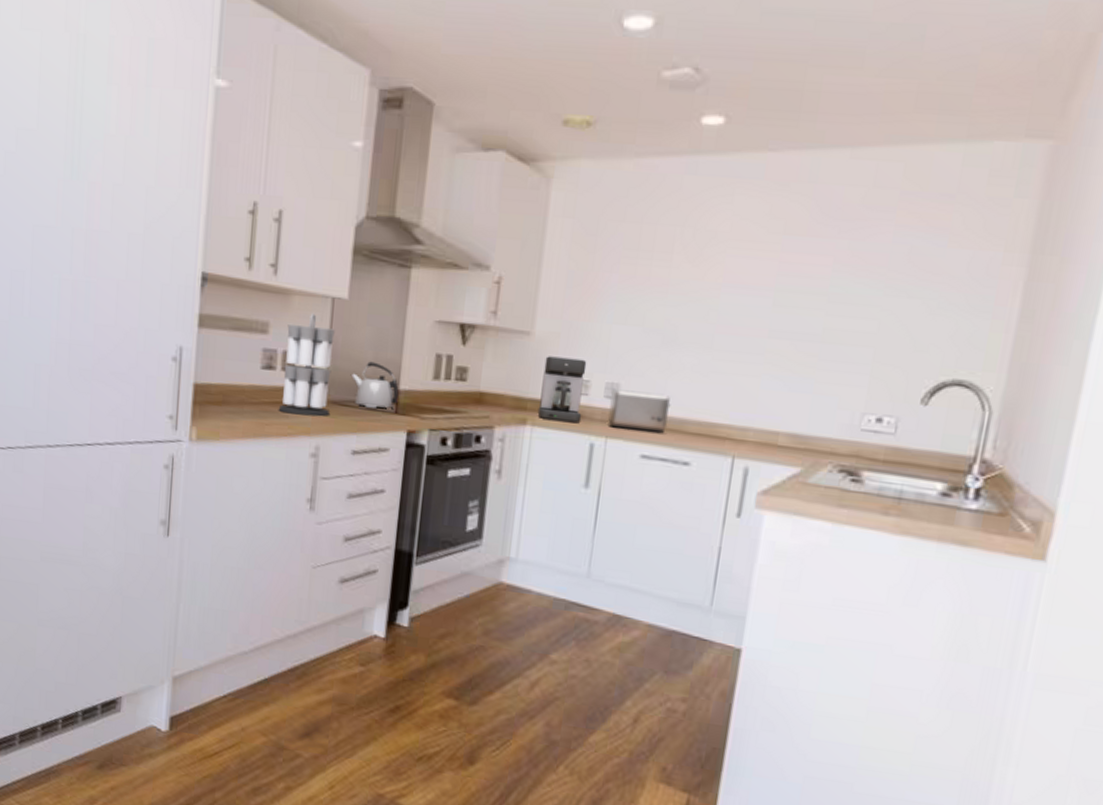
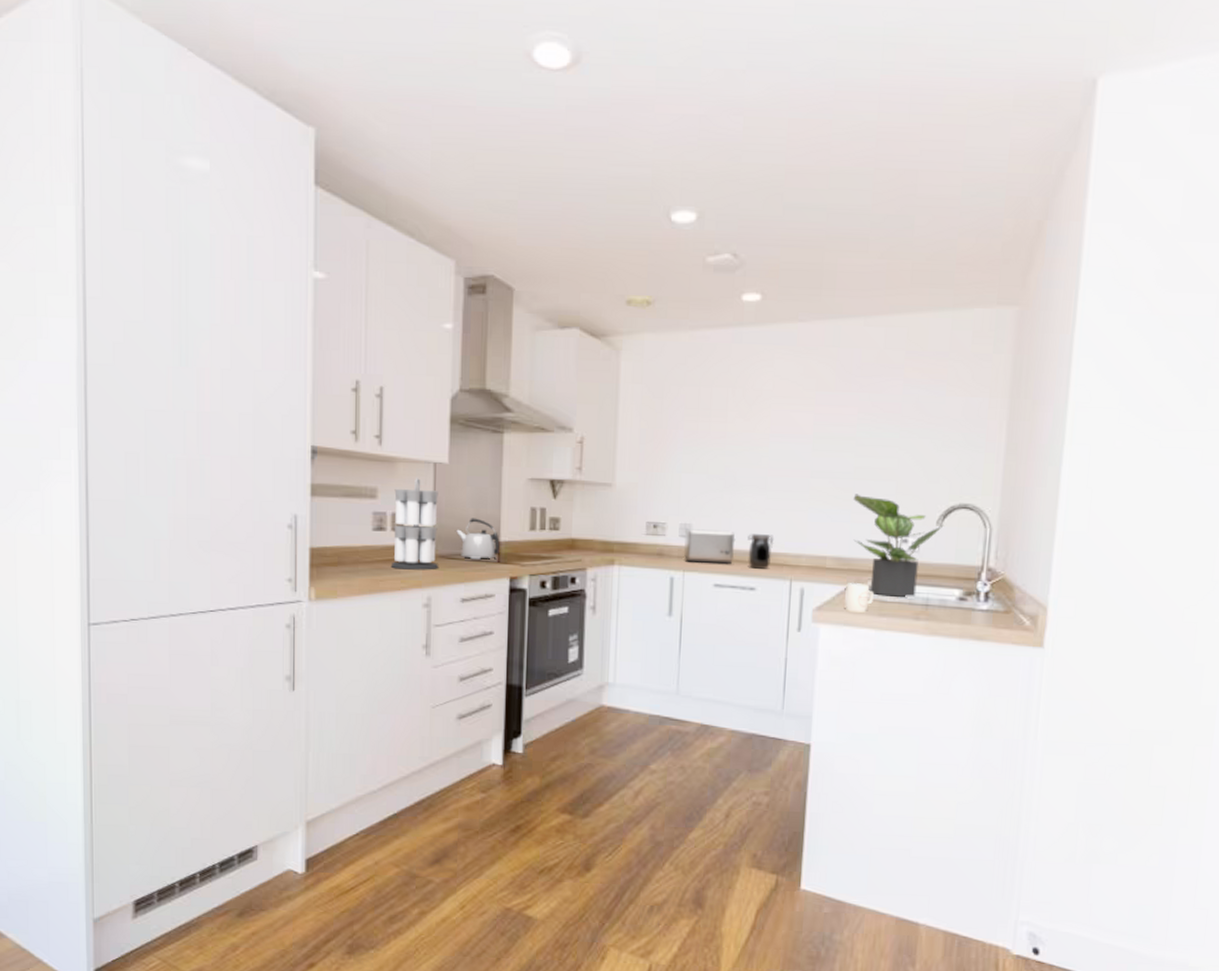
coffee maker: present [537,356,587,423] -> none [623,504,662,561]
jar: none [683,399,718,442] -> present [748,534,774,569]
mug: none [796,465,834,503] -> present [844,583,874,614]
potted plant: none [814,360,931,488] -> present [853,494,944,598]

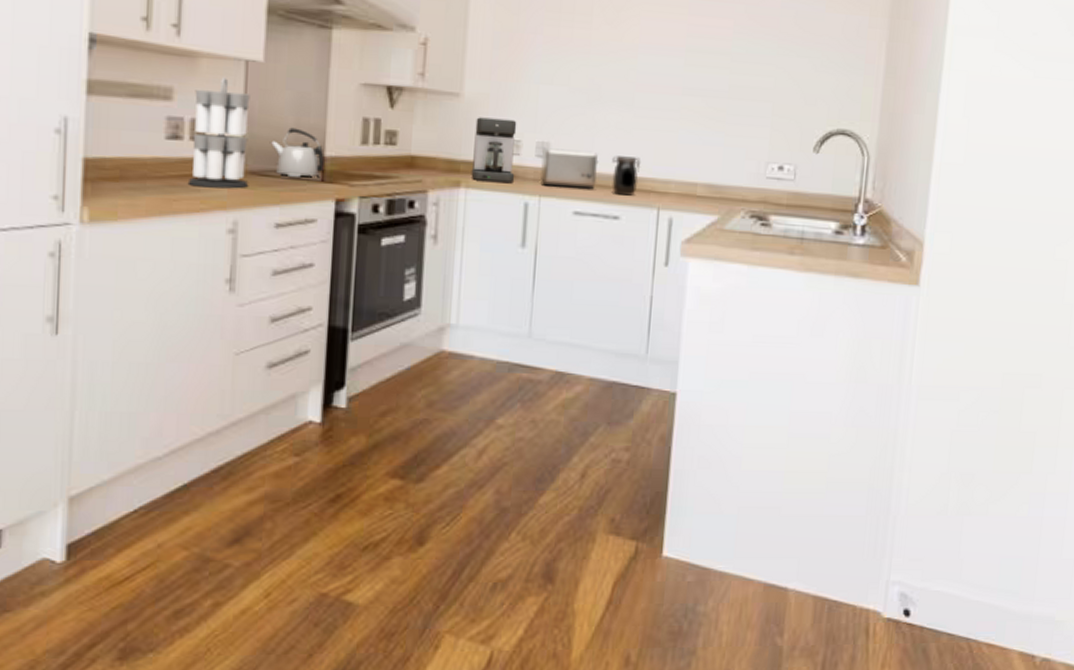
coffee maker: none [623,504,662,561] -> present [471,117,517,184]
mug: present [844,583,874,614] -> none [715,213,747,247]
potted plant: present [853,494,944,598] -> none [726,114,821,230]

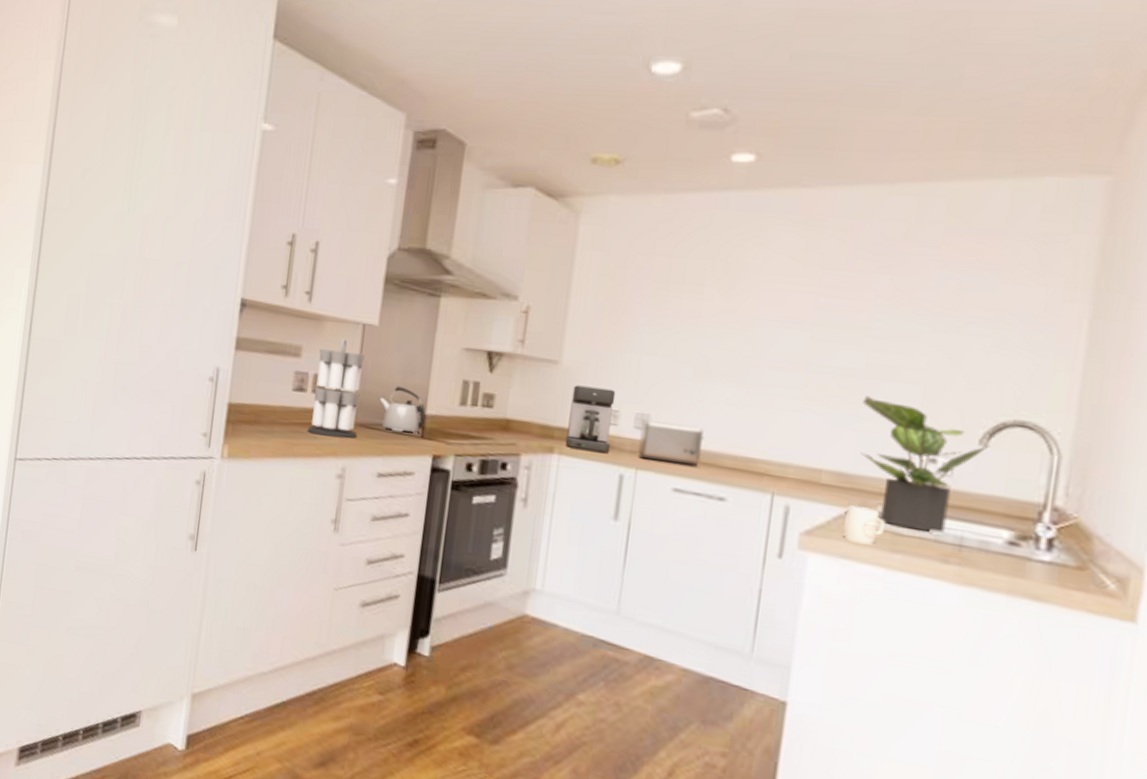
jar: present [611,156,641,196] -> none [718,433,754,477]
mug: none [715,213,747,247] -> present [843,505,885,547]
potted plant: none [726,114,821,230] -> present [860,396,990,534]

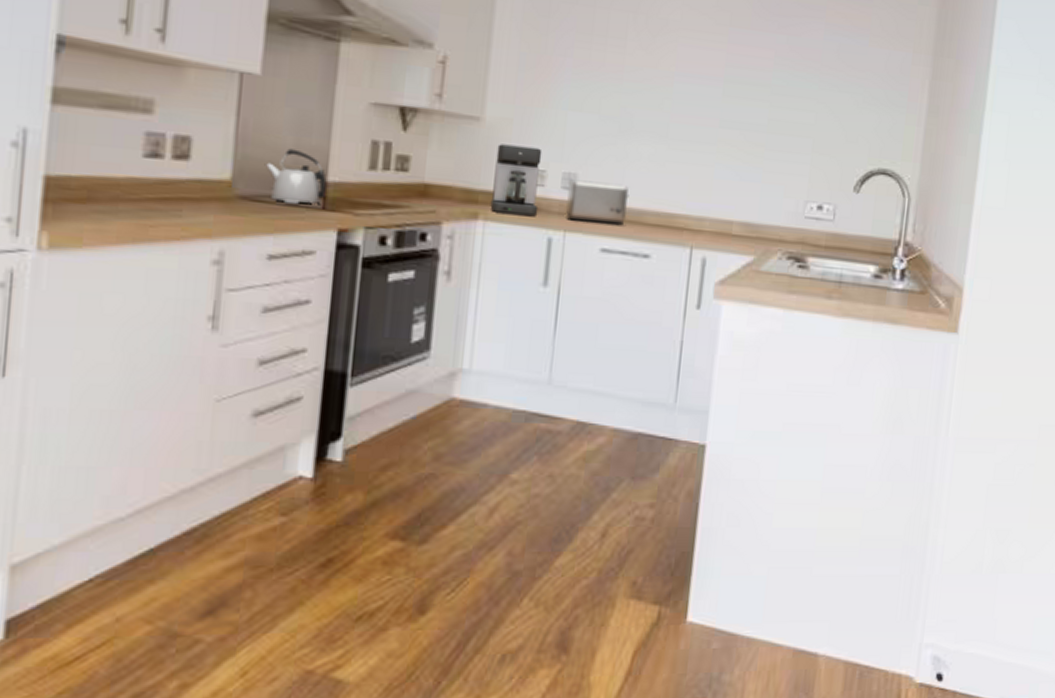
spice rack: present [307,339,365,439] -> none [167,90,244,216]
mug: present [843,505,885,547] -> none [751,253,784,290]
potted plant: present [860,396,990,534] -> none [763,150,861,273]

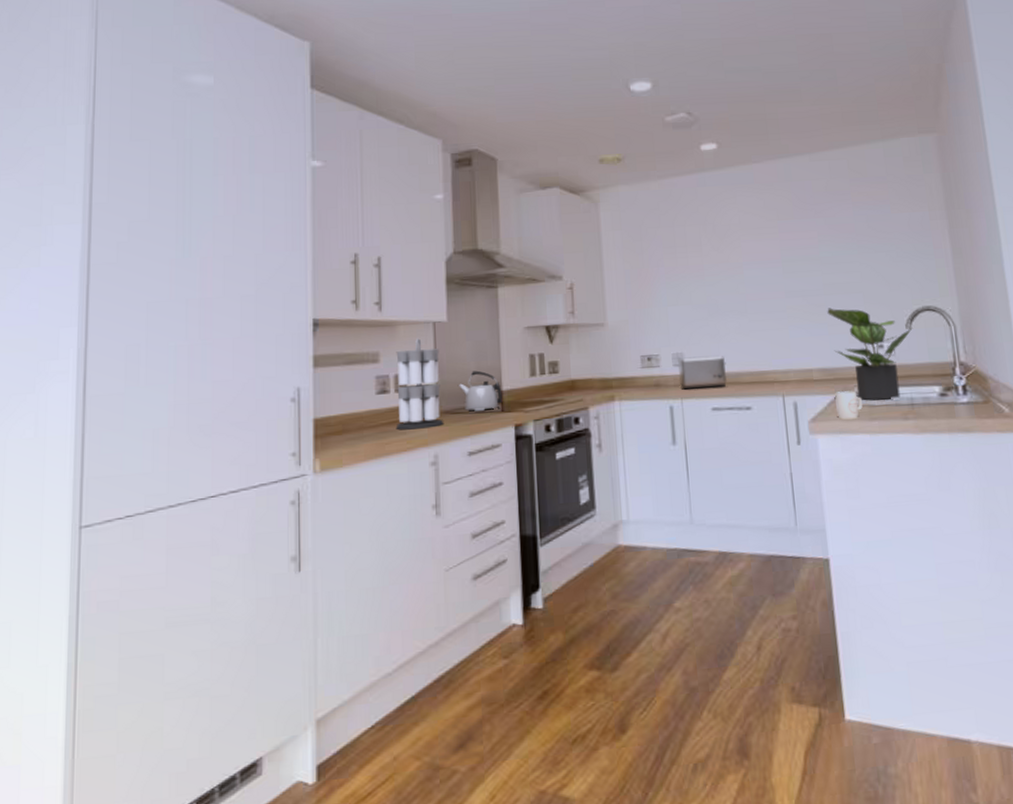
spice rack: none [167,90,244,216] -> present [395,338,443,430]
coffee maker: present [490,144,542,217] -> none [620,338,659,393]
mug: none [751,253,784,290] -> present [835,391,863,421]
potted plant: none [763,150,861,273] -> present [827,308,913,401]

